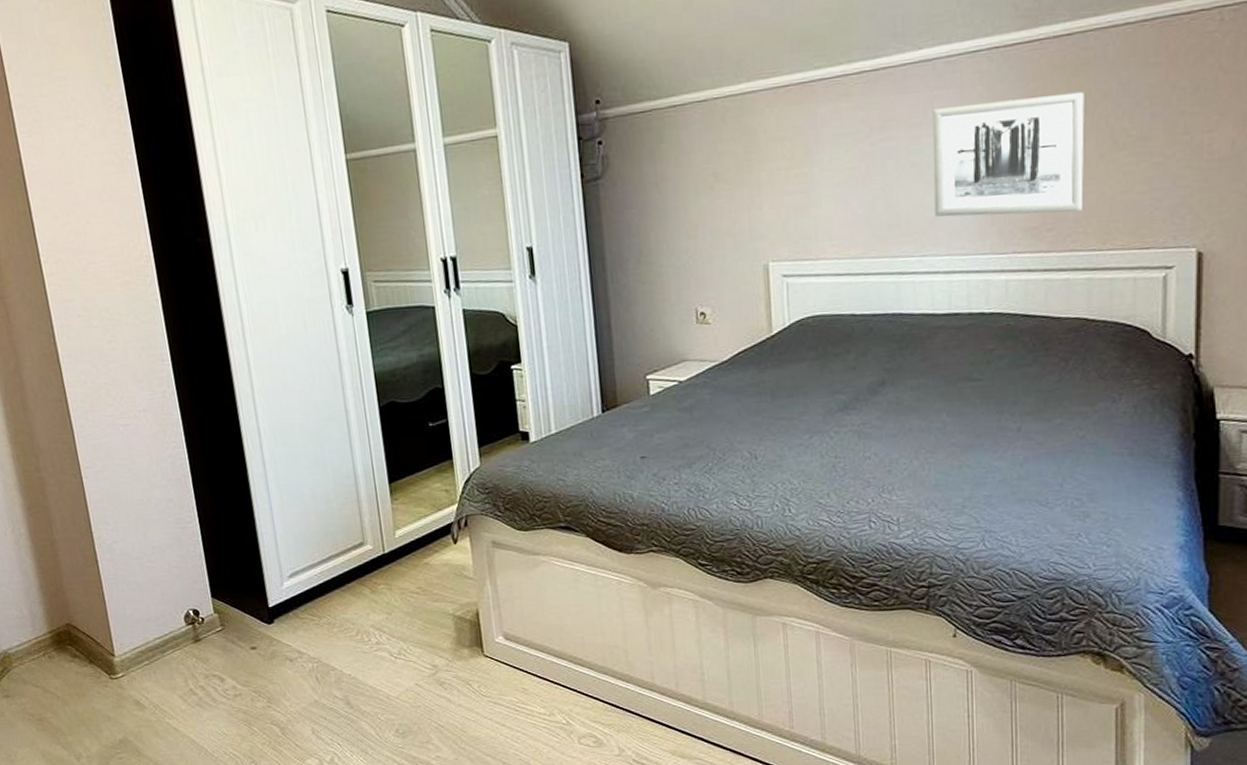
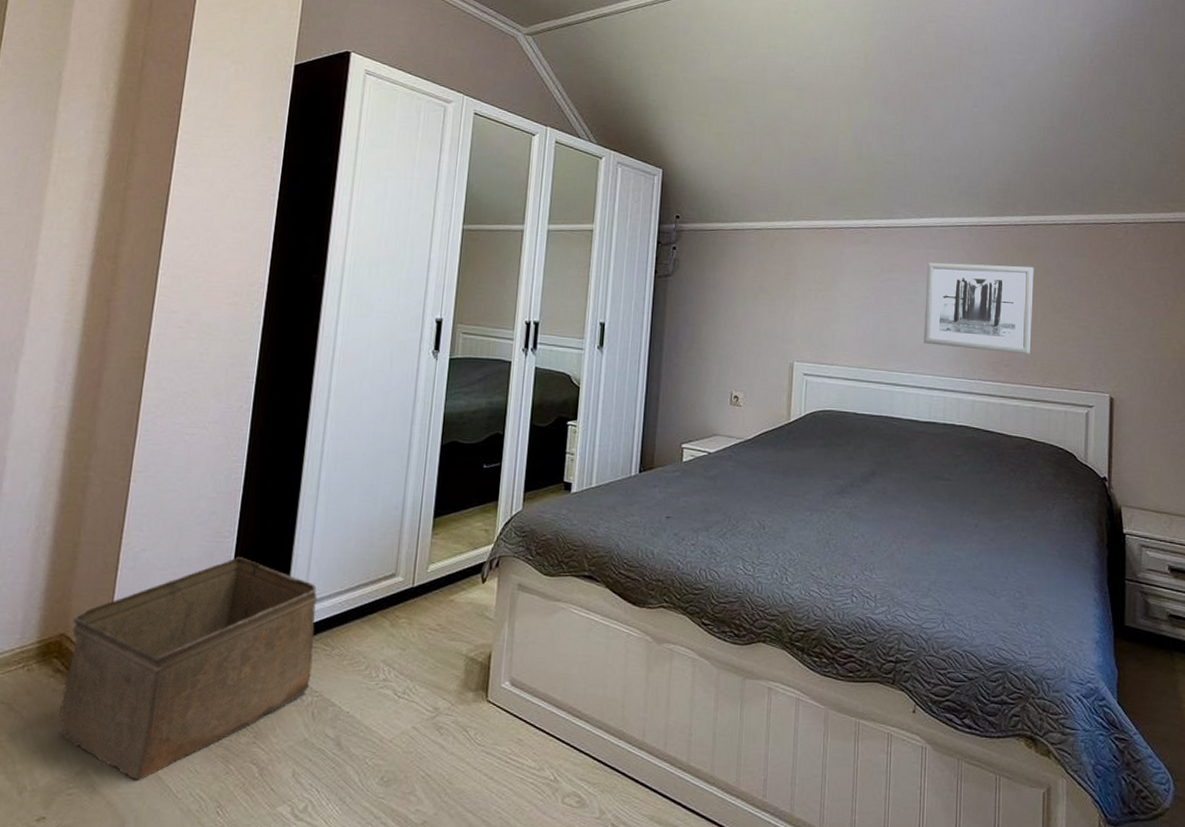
storage bin: none [73,540,307,744] -> present [59,557,318,780]

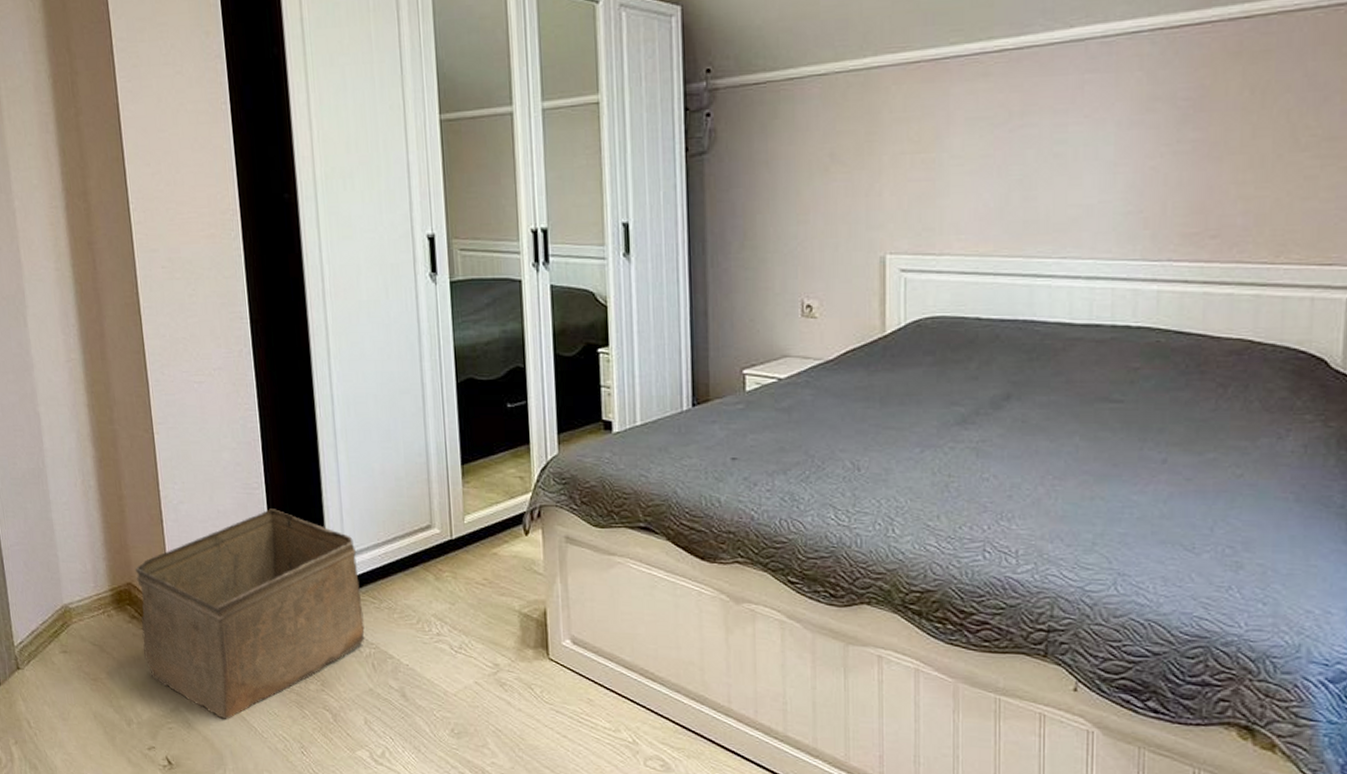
wall art: present [924,262,1034,355] -> none [1079,82,1262,219]

